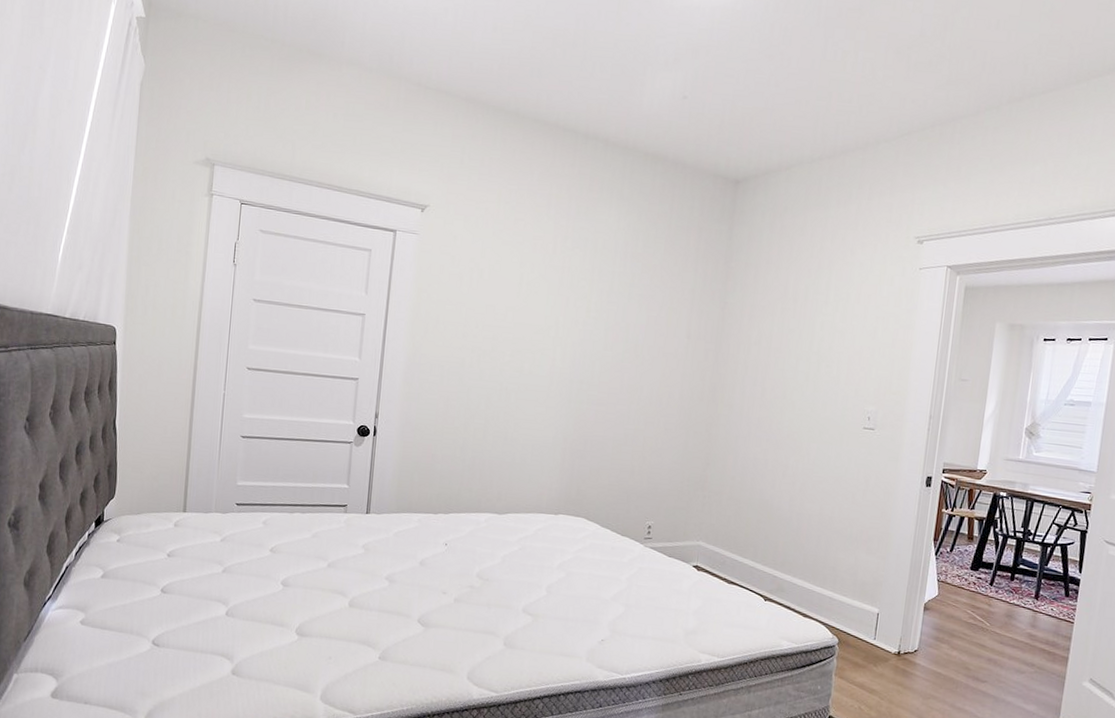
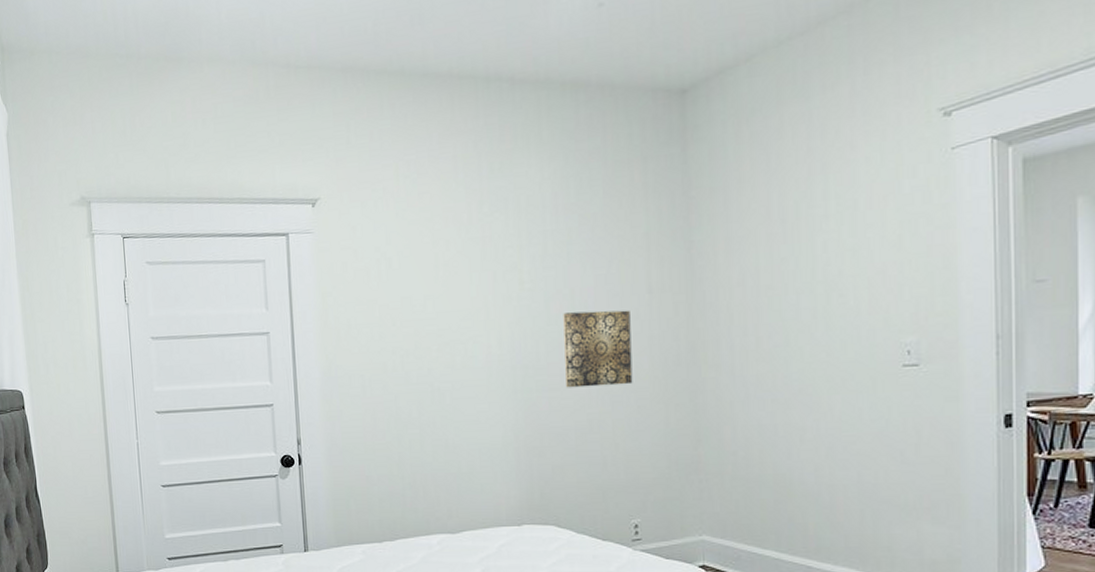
wall art: none [611,342,671,410] -> present [563,310,633,388]

